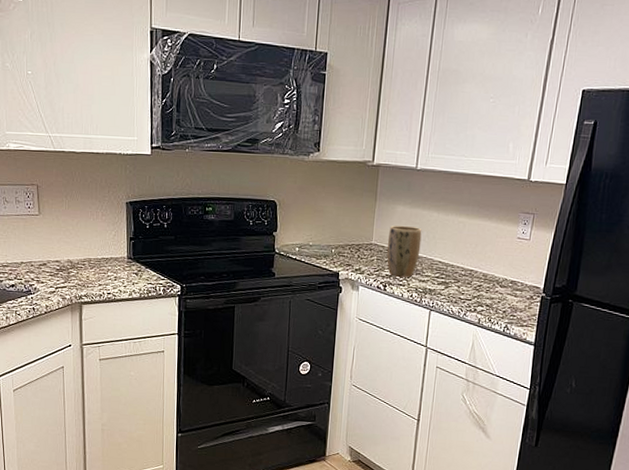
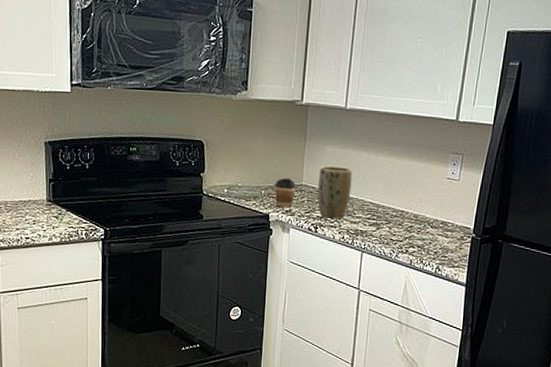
coffee cup: none [344,237,366,266] -> present [274,178,297,207]

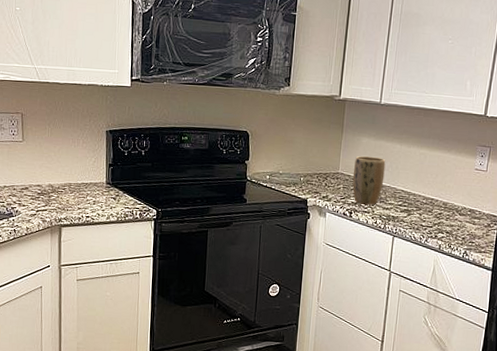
coffee cup: present [274,178,297,207] -> none [313,166,333,194]

